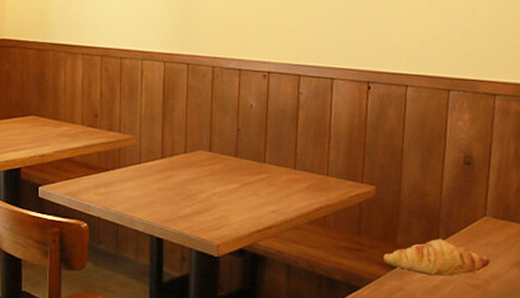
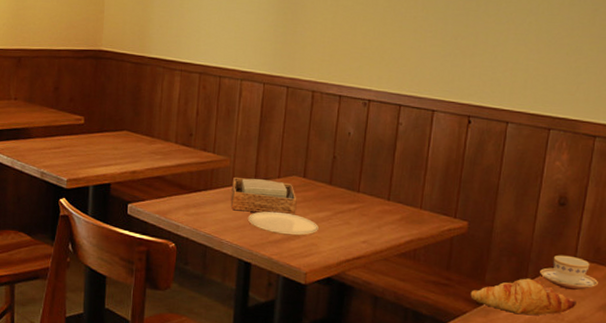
napkin holder: none [139,154,204,189] -> present [231,176,297,215]
plate: none [157,186,227,209] -> present [247,211,319,236]
teacup: none [451,214,510,248] -> present [540,255,598,290]

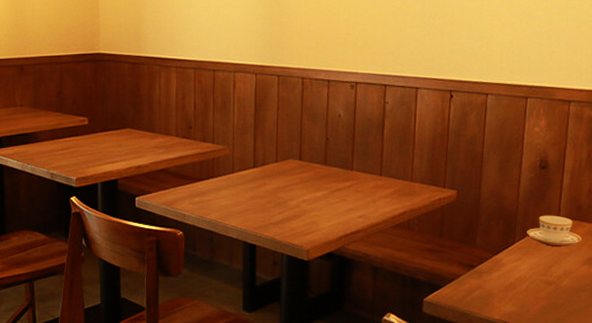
napkin holder: present [231,176,297,215] -> none [232,164,295,196]
plate: present [247,211,319,236] -> none [249,194,317,215]
croissant: present [470,278,576,316] -> none [463,239,563,274]

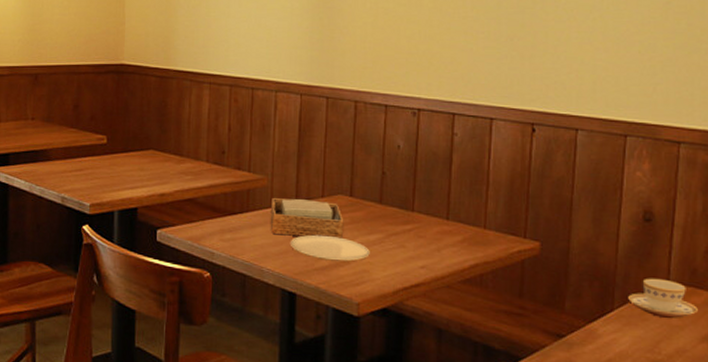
napkin holder: none [232,164,295,196] -> present [270,197,344,239]
plate: none [249,194,317,215] -> present [289,234,370,262]

